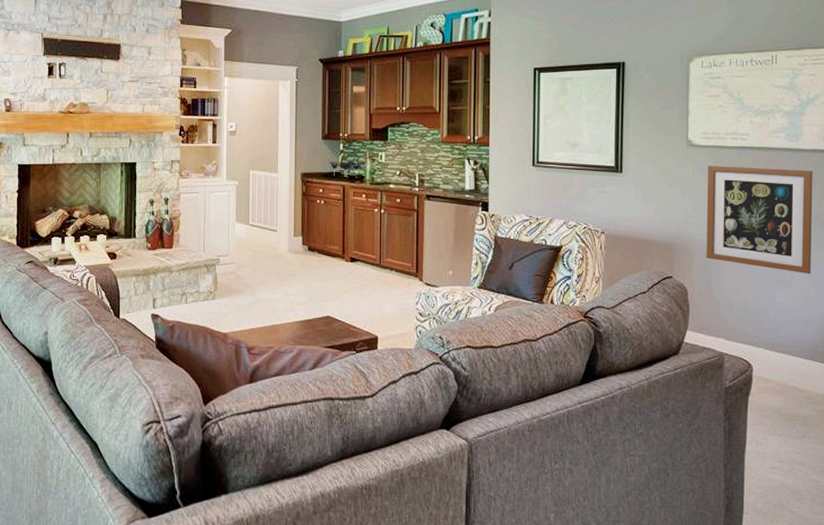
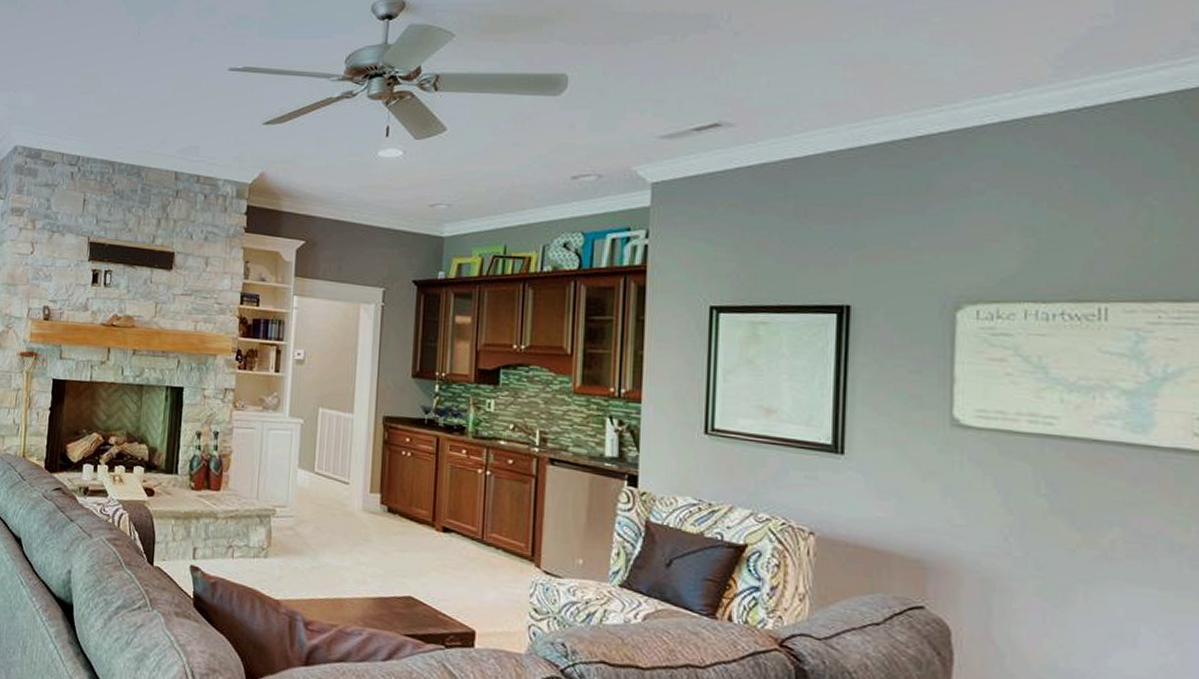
wall art: present [706,166,813,275] -> none [982,456,1174,633]

